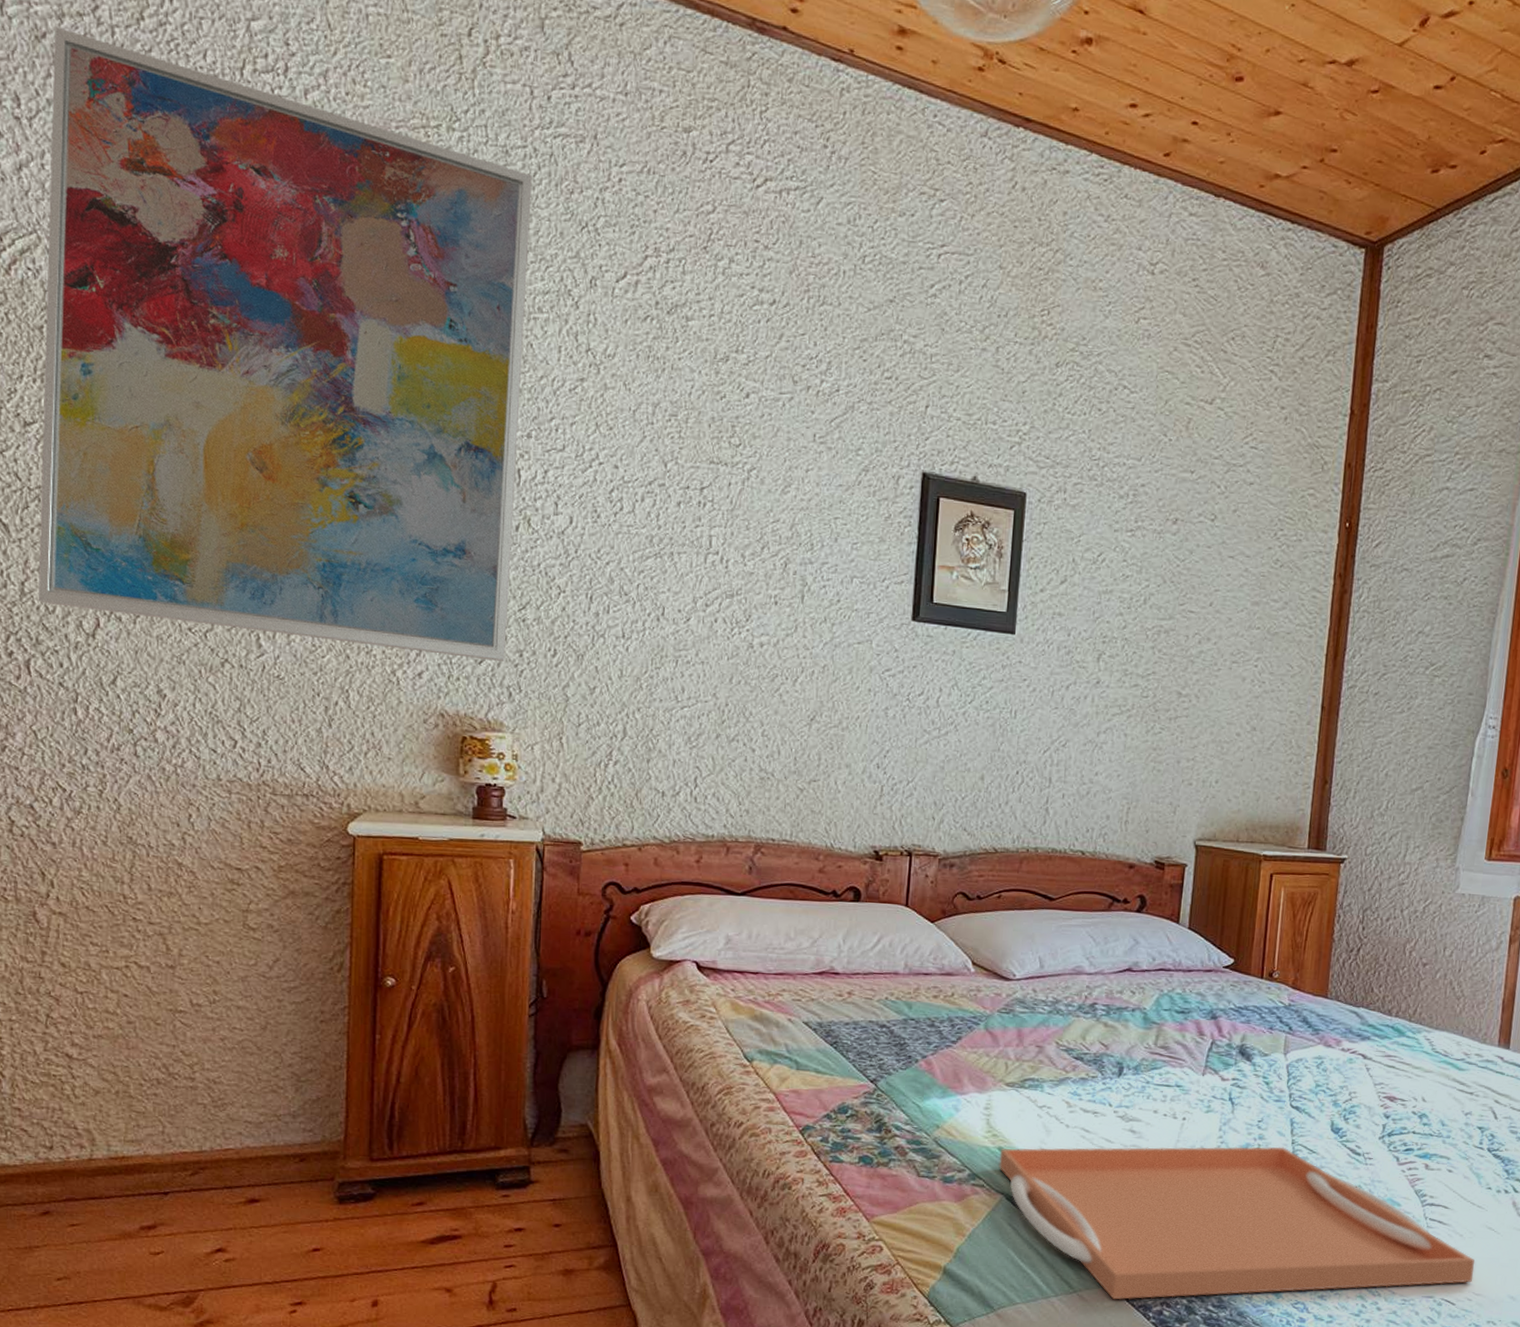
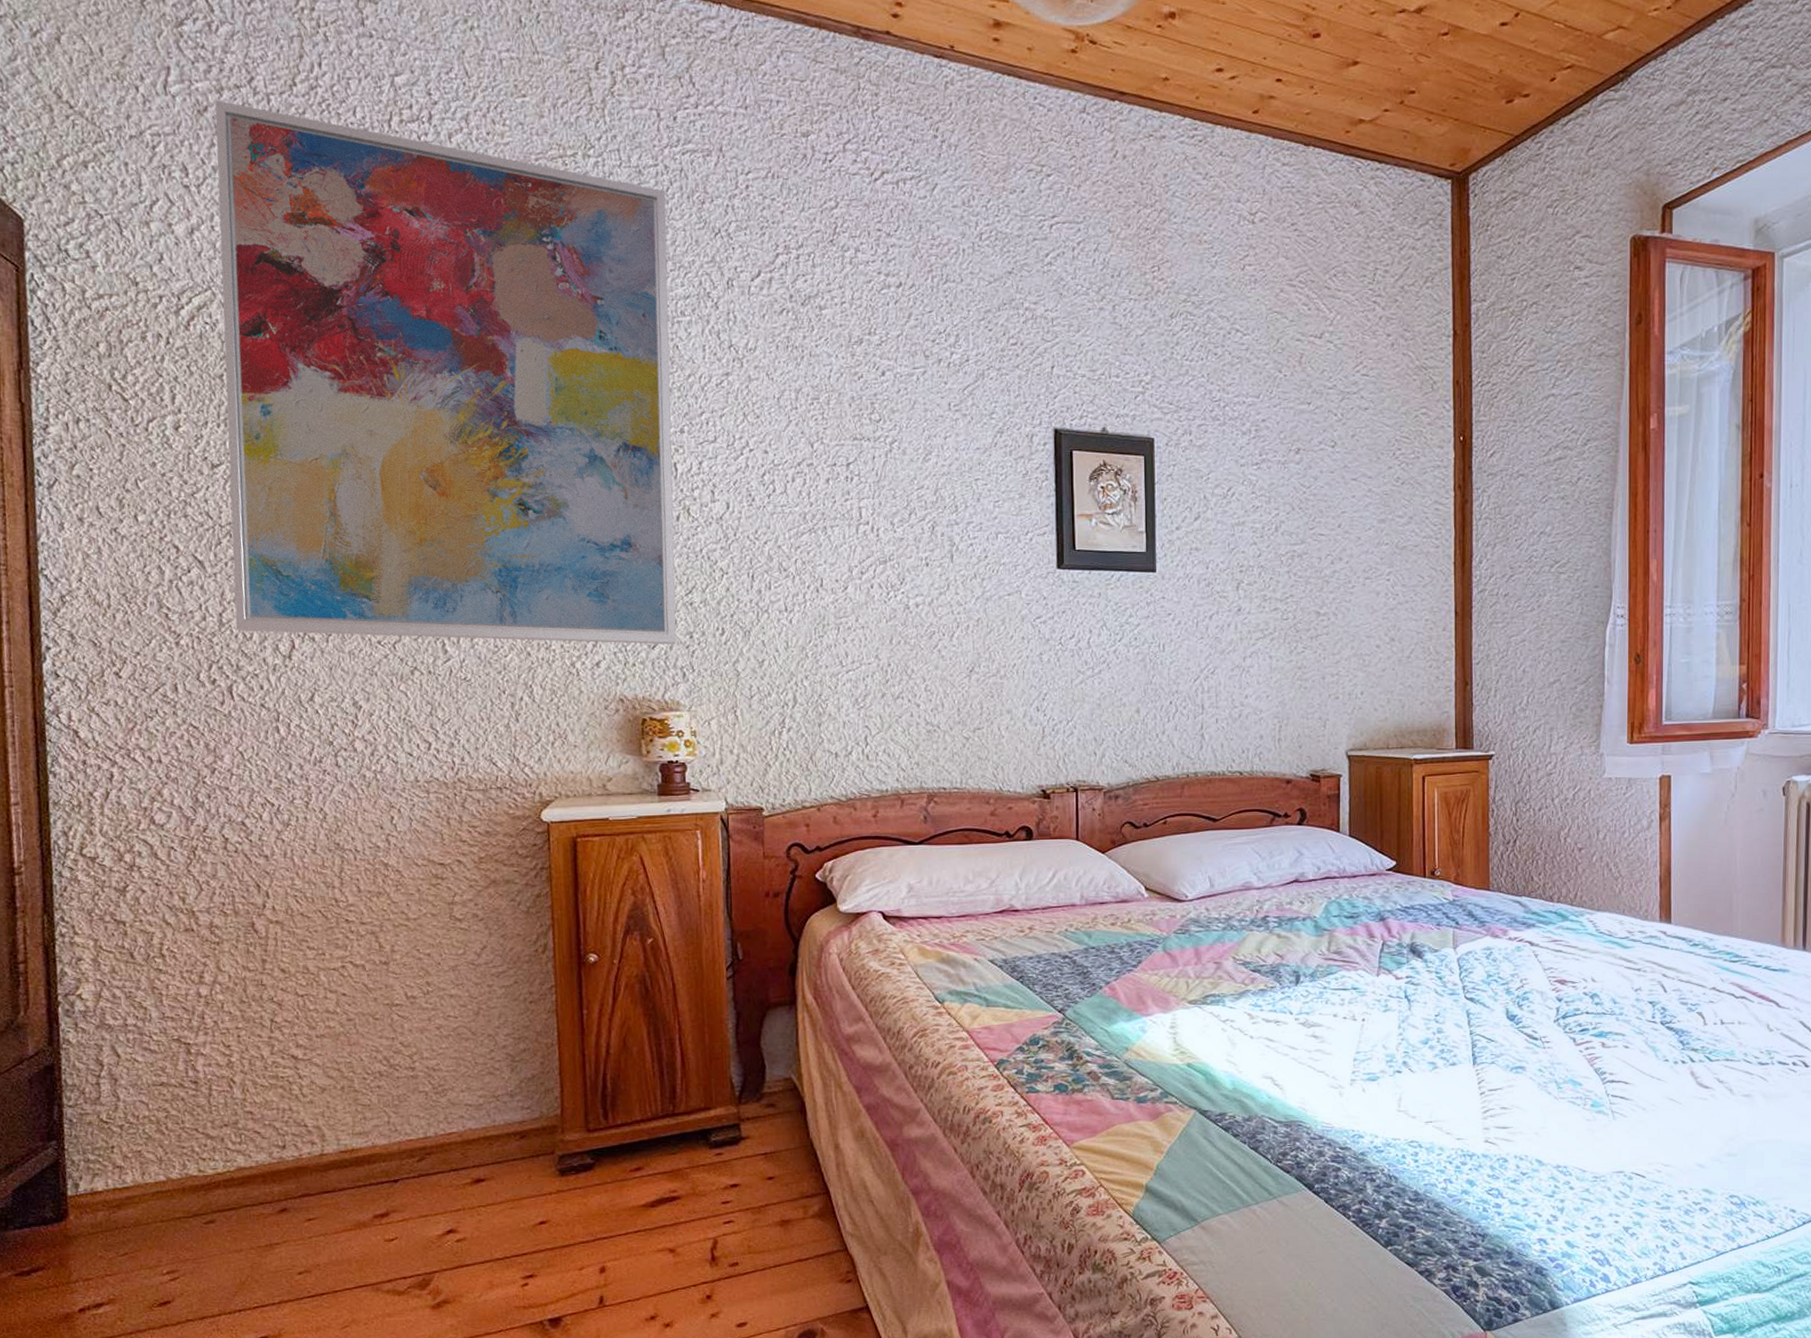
serving tray: present [999,1146,1475,1300] -> none [1189,1038,1661,1202]

